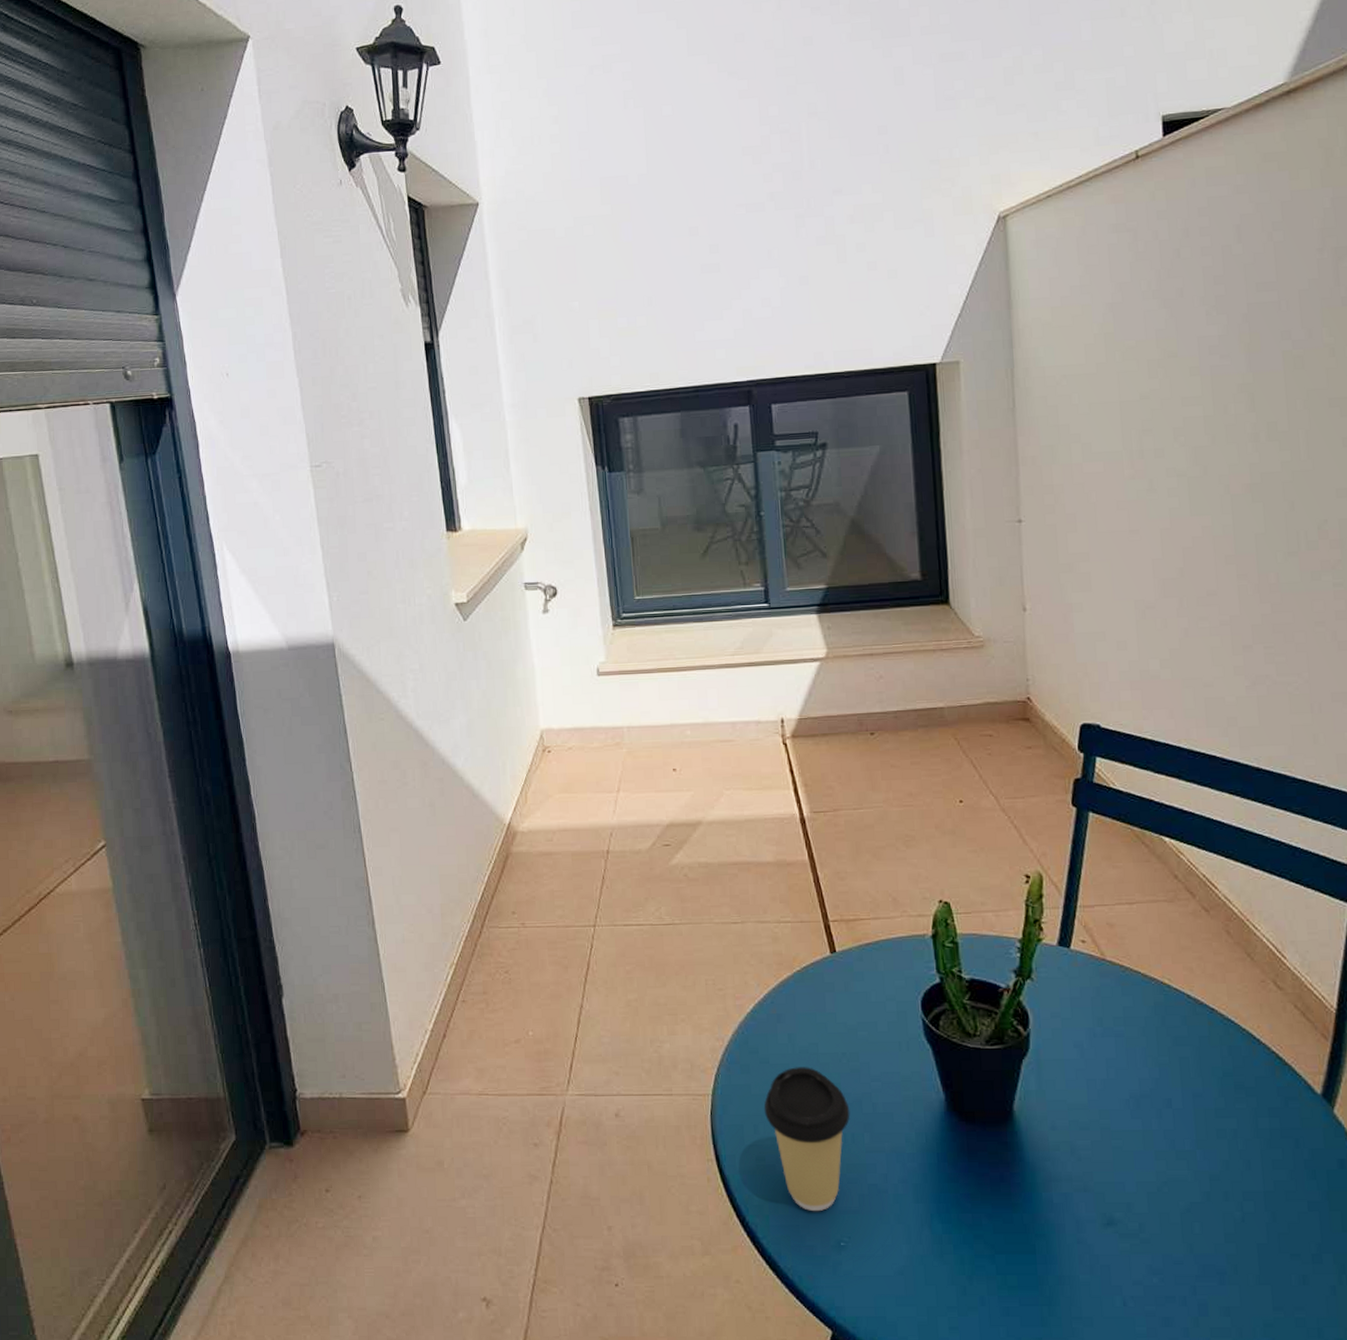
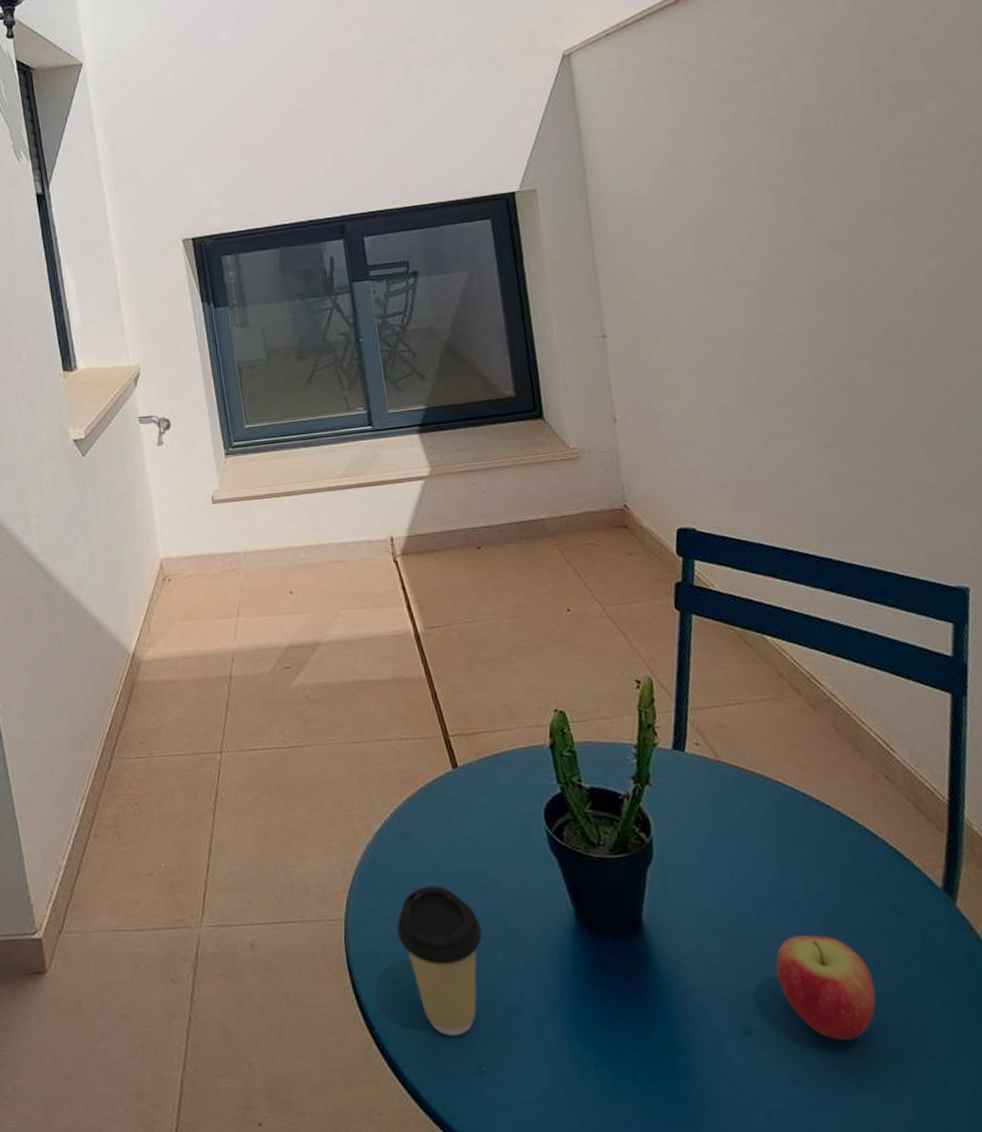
apple: none [1145,1133,1244,1236] -> present [776,935,876,1041]

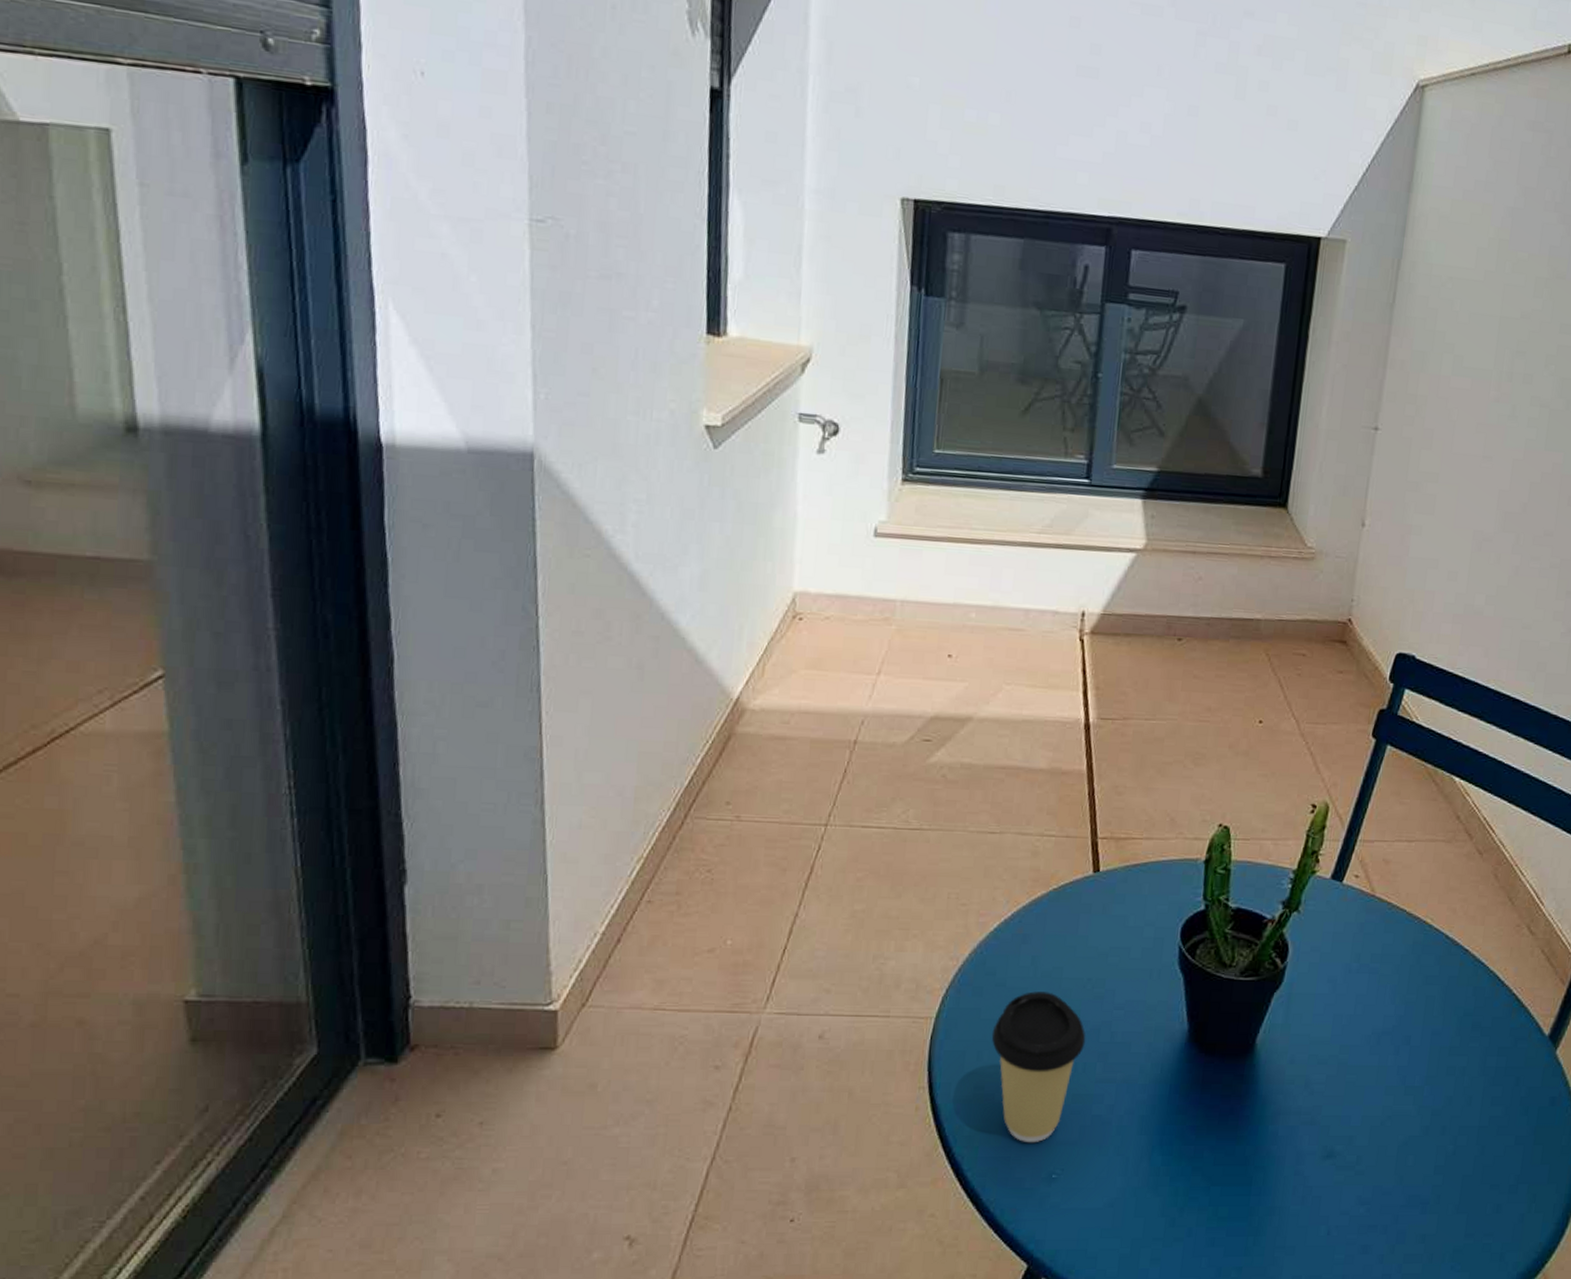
apple: present [776,935,876,1041] -> none [1373,1069,1462,1168]

